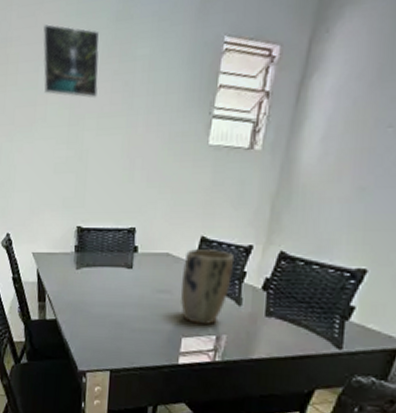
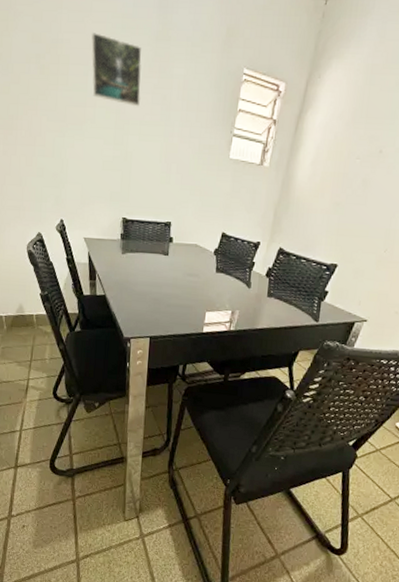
plant pot: present [180,249,235,324] -> none [205,242,247,302]

